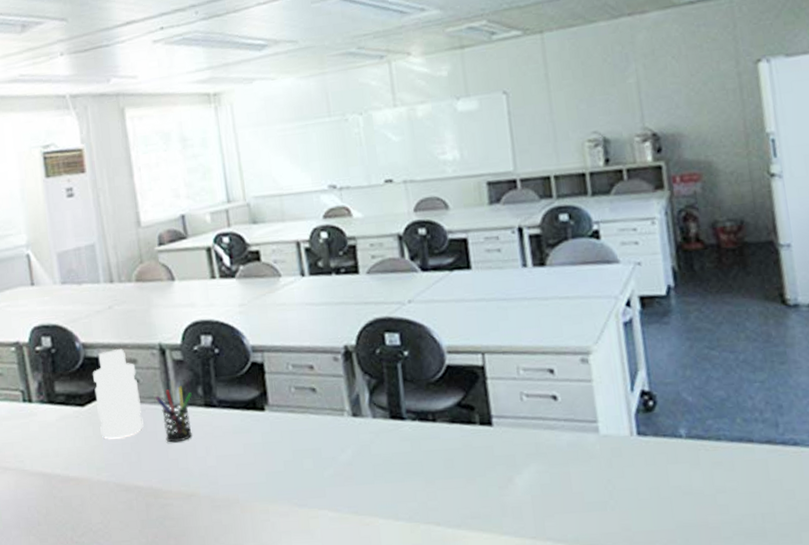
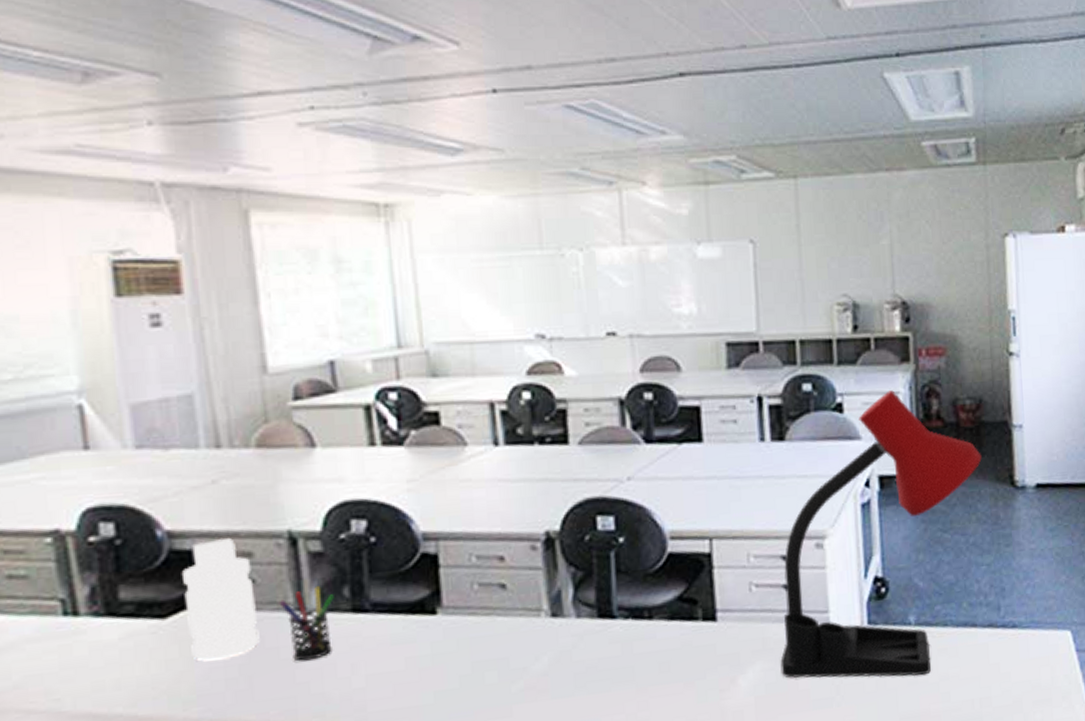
desk lamp: none [551,216,748,487] -> present [780,390,982,678]

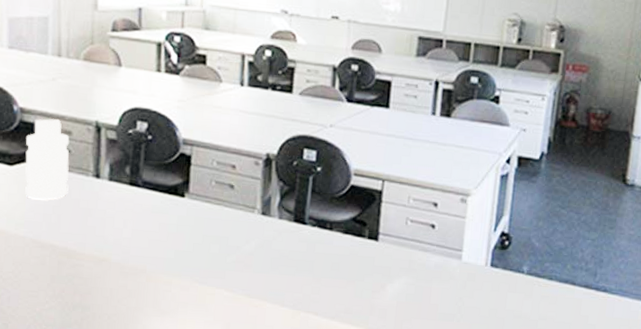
pen holder: present [278,586,334,661] -> none [83,163,119,212]
desk lamp: present [780,390,982,678] -> none [419,93,603,313]

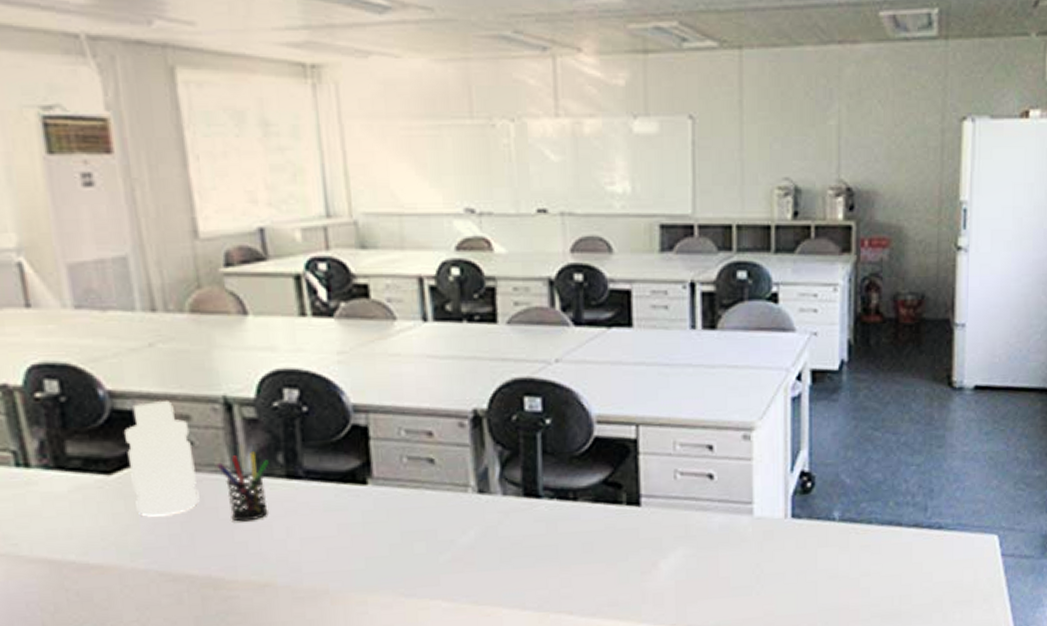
pen holder: none [83,163,119,212] -> present [216,451,269,522]

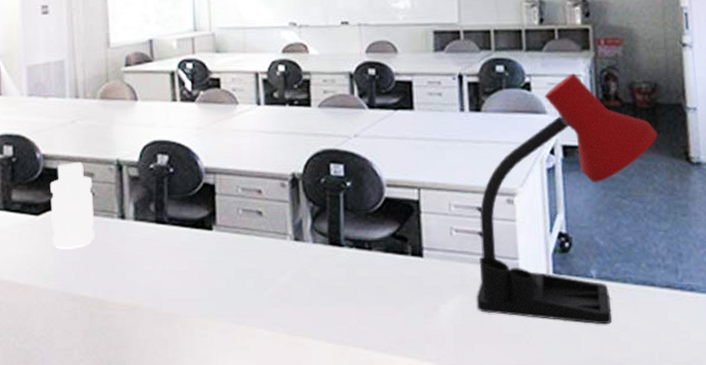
pen holder: present [216,451,269,522] -> none [108,201,144,256]
desk lamp: none [702,282,920,571] -> present [476,73,658,325]

